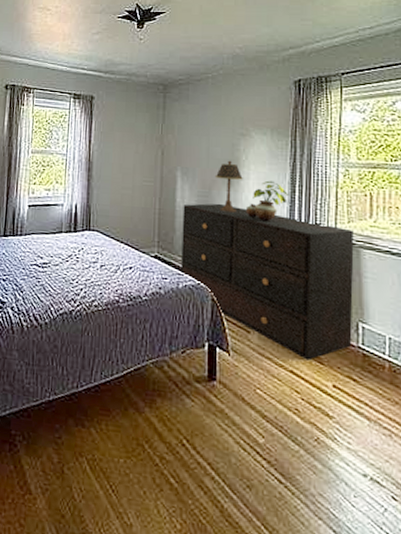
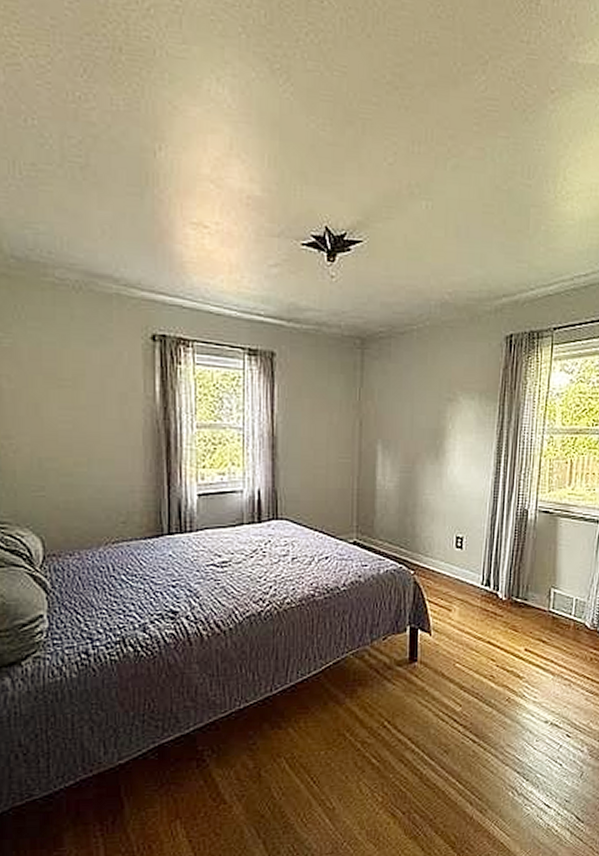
dresser: present [181,203,354,361] -> none [382,479,553,630]
table lamp: present [215,160,243,213] -> none [419,430,449,488]
potted plant: present [245,180,288,222] -> none [450,451,493,496]

